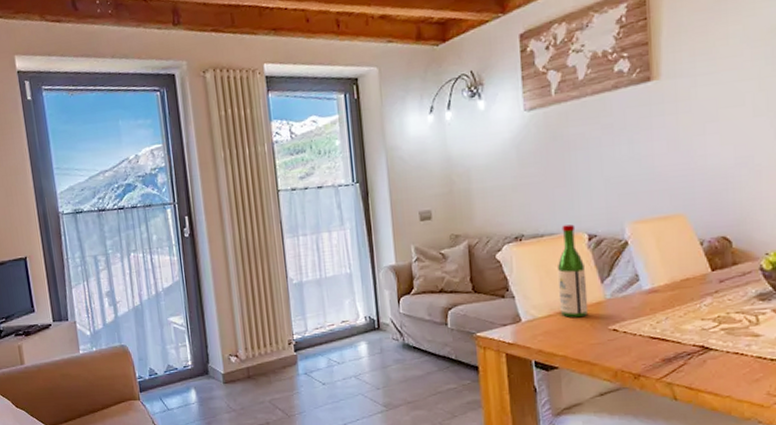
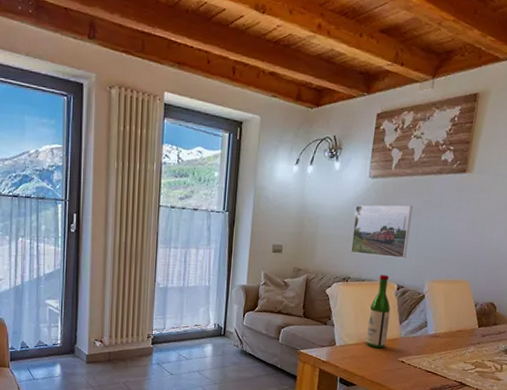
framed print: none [513,133,592,205] -> present [351,205,413,259]

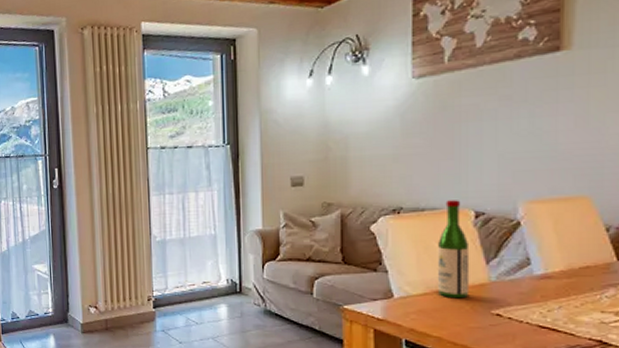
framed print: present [351,205,413,259] -> none [397,104,483,177]

